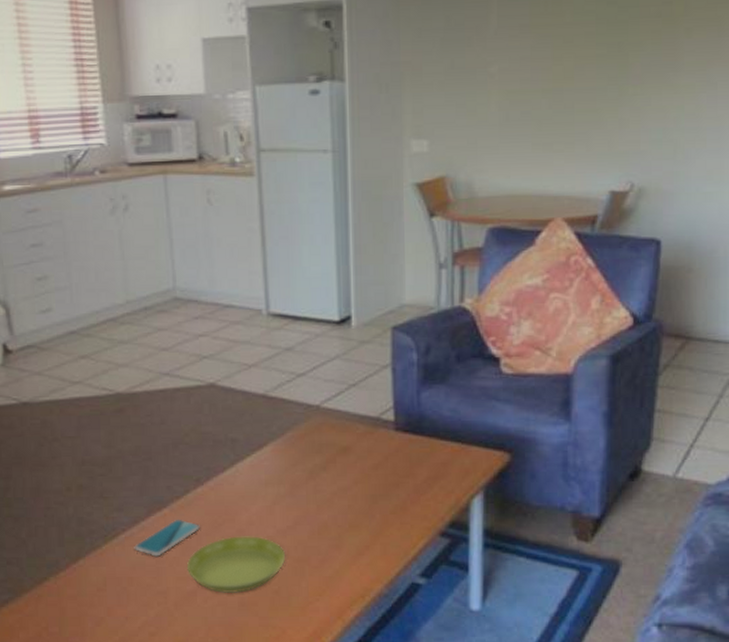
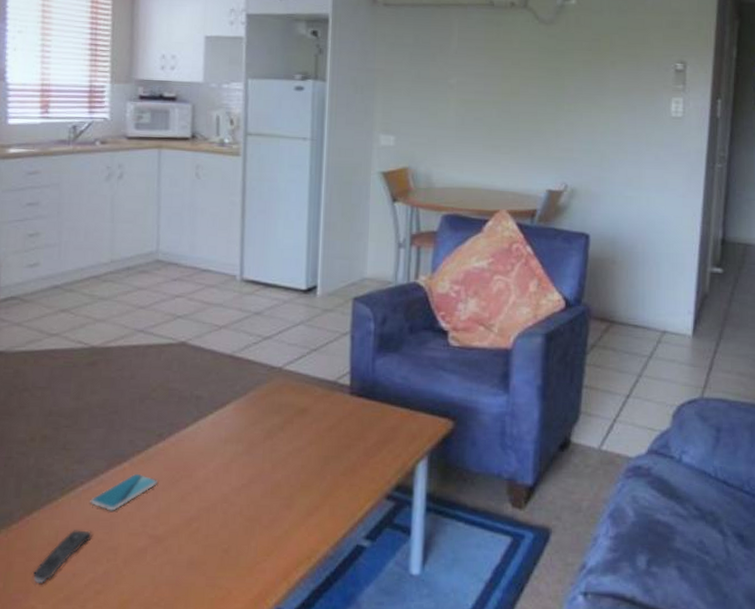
remote control: none [85,576,140,627] -> present [32,530,92,583]
saucer: present [187,536,286,594] -> none [140,493,238,552]

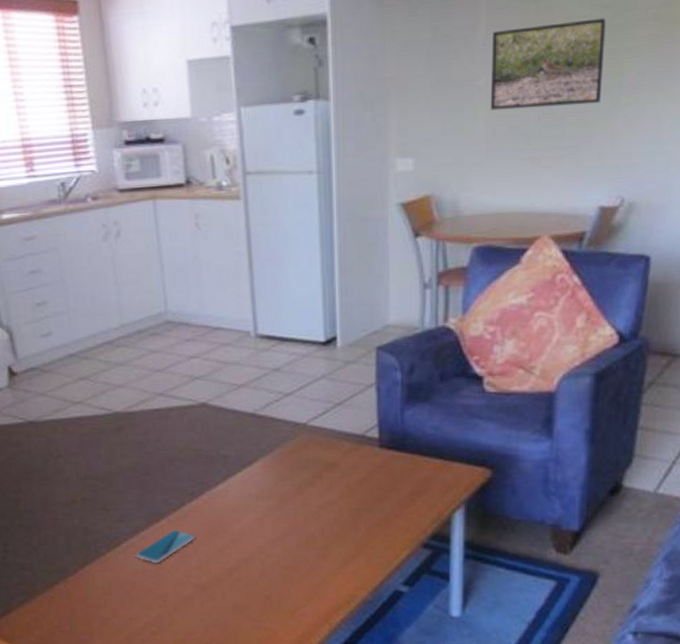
remote control: present [32,530,92,583] -> none [93,581,142,626]
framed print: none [459,43,552,108] -> present [490,18,607,111]

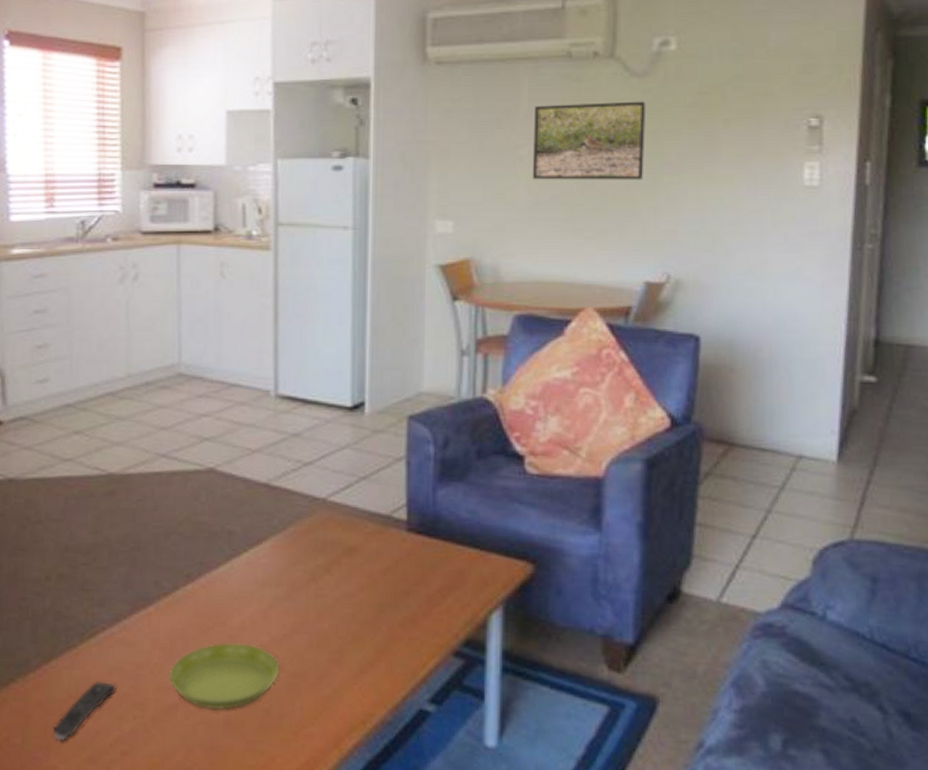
remote control: none [93,581,142,626] -> present [52,681,116,741]
smartphone: present [135,529,195,564] -> none [113,619,187,662]
saucer: none [184,546,276,599] -> present [169,643,280,711]

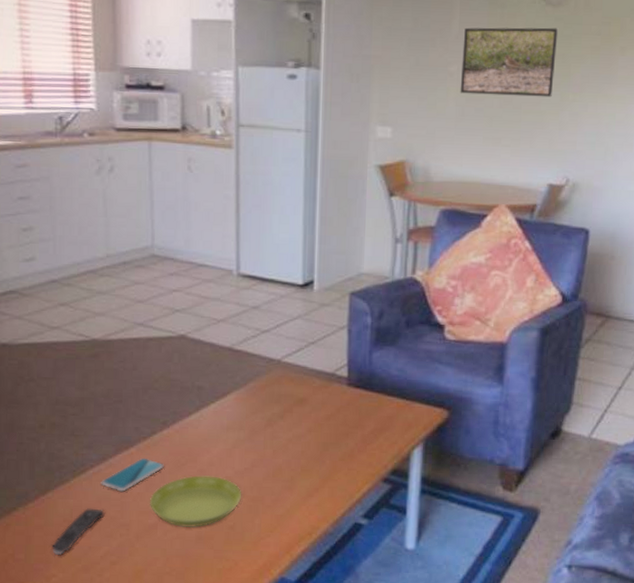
smartphone: none [113,619,187,662] -> present [101,457,164,492]

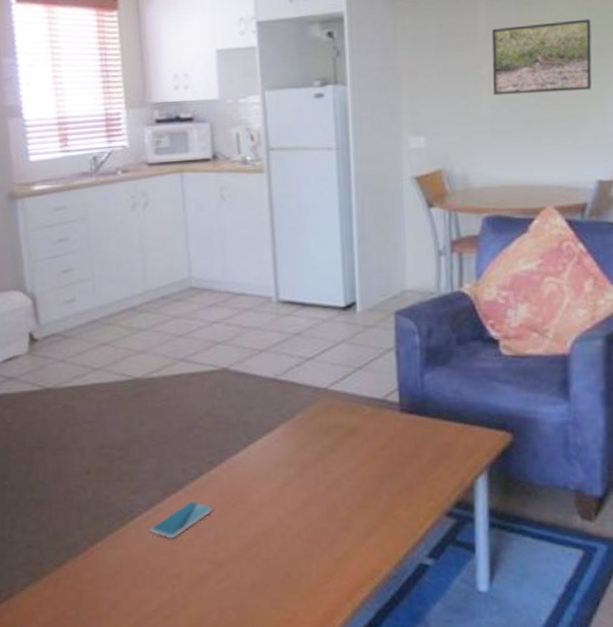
remote control: present [51,508,105,555] -> none [102,558,155,610]
saucer: present [150,475,242,528] -> none [201,517,297,576]

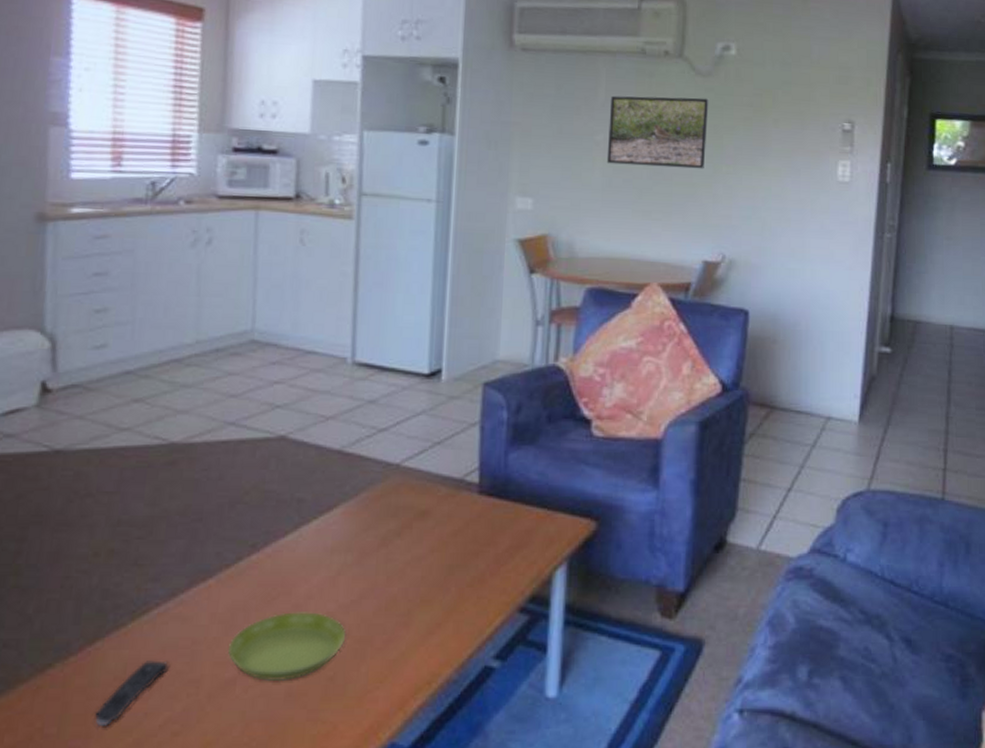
remote control: none [102,558,155,610] -> present [93,660,169,726]
smartphone: present [149,501,213,539] -> none [167,591,250,637]
saucer: none [201,517,297,576] -> present [228,612,346,682]

